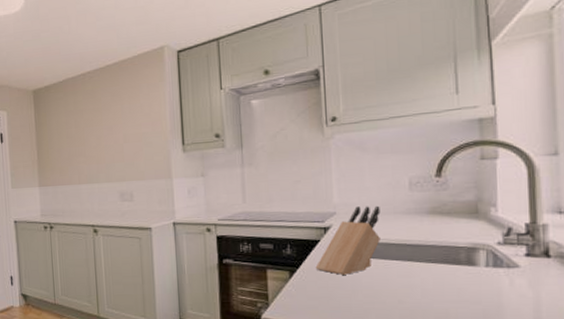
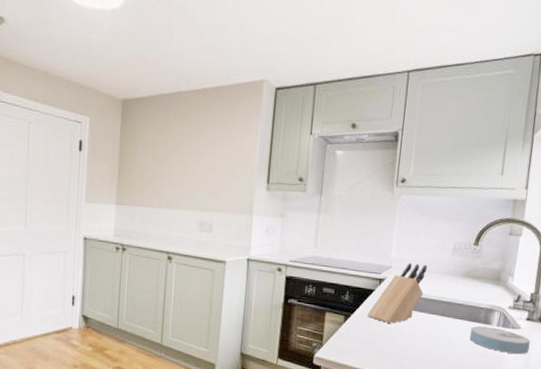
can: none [450,268,537,299] -> present [469,326,530,355]

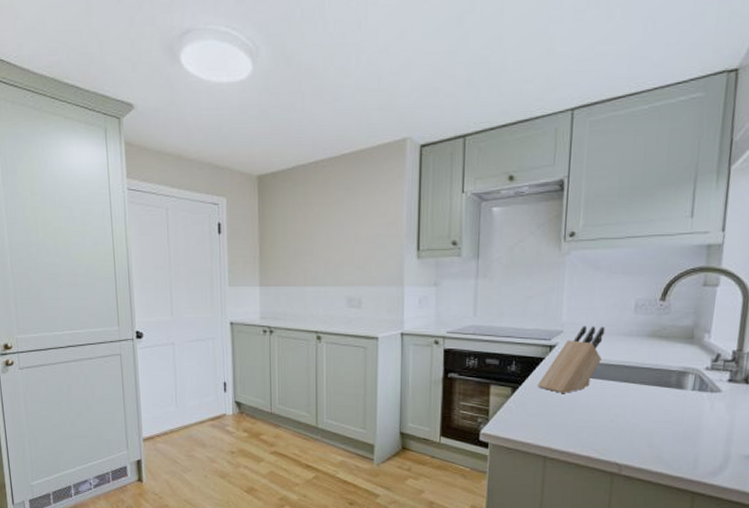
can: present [469,326,530,355] -> none [659,392,734,421]

